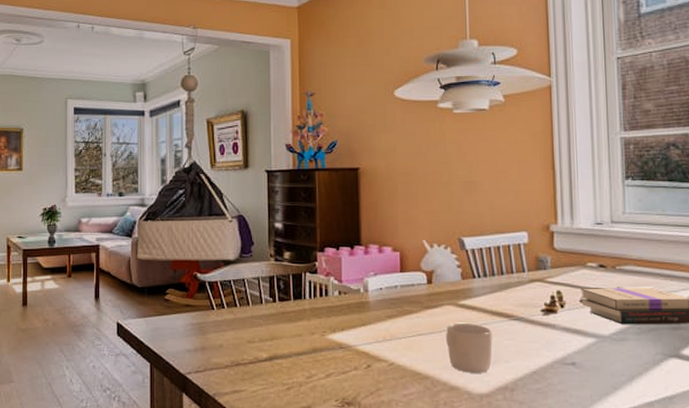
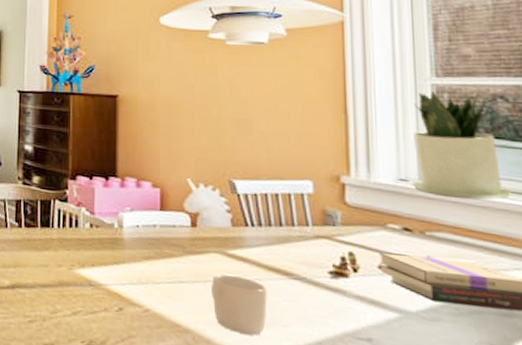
planter: none [605,141,681,236] -> present [411,91,513,201]

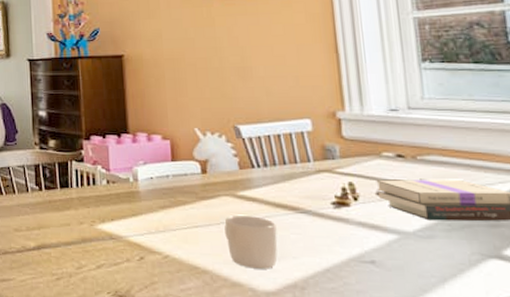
planter: present [411,91,513,201] -> none [397,20,493,123]

